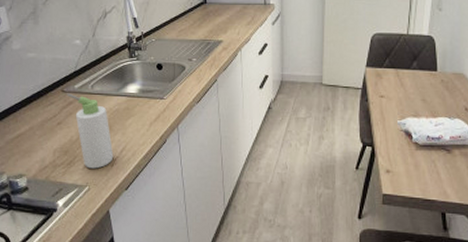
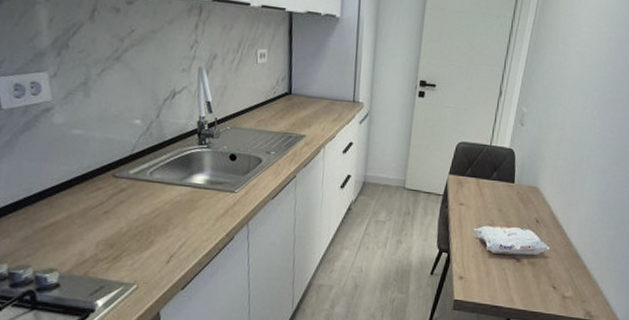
bottle: present [67,93,114,169] -> none [119,178,171,265]

